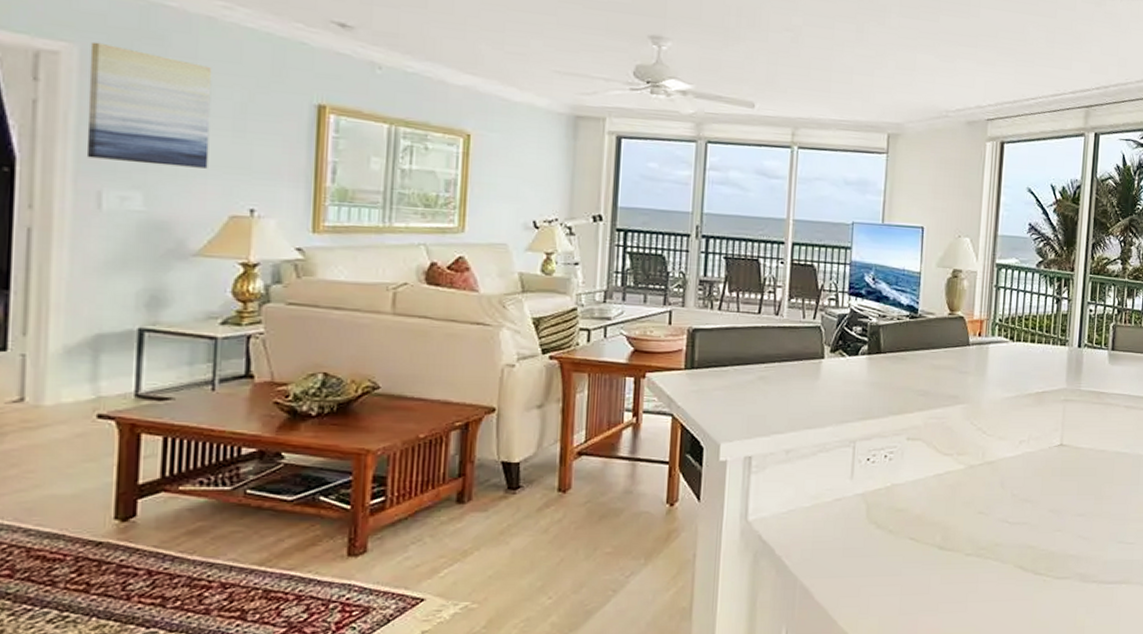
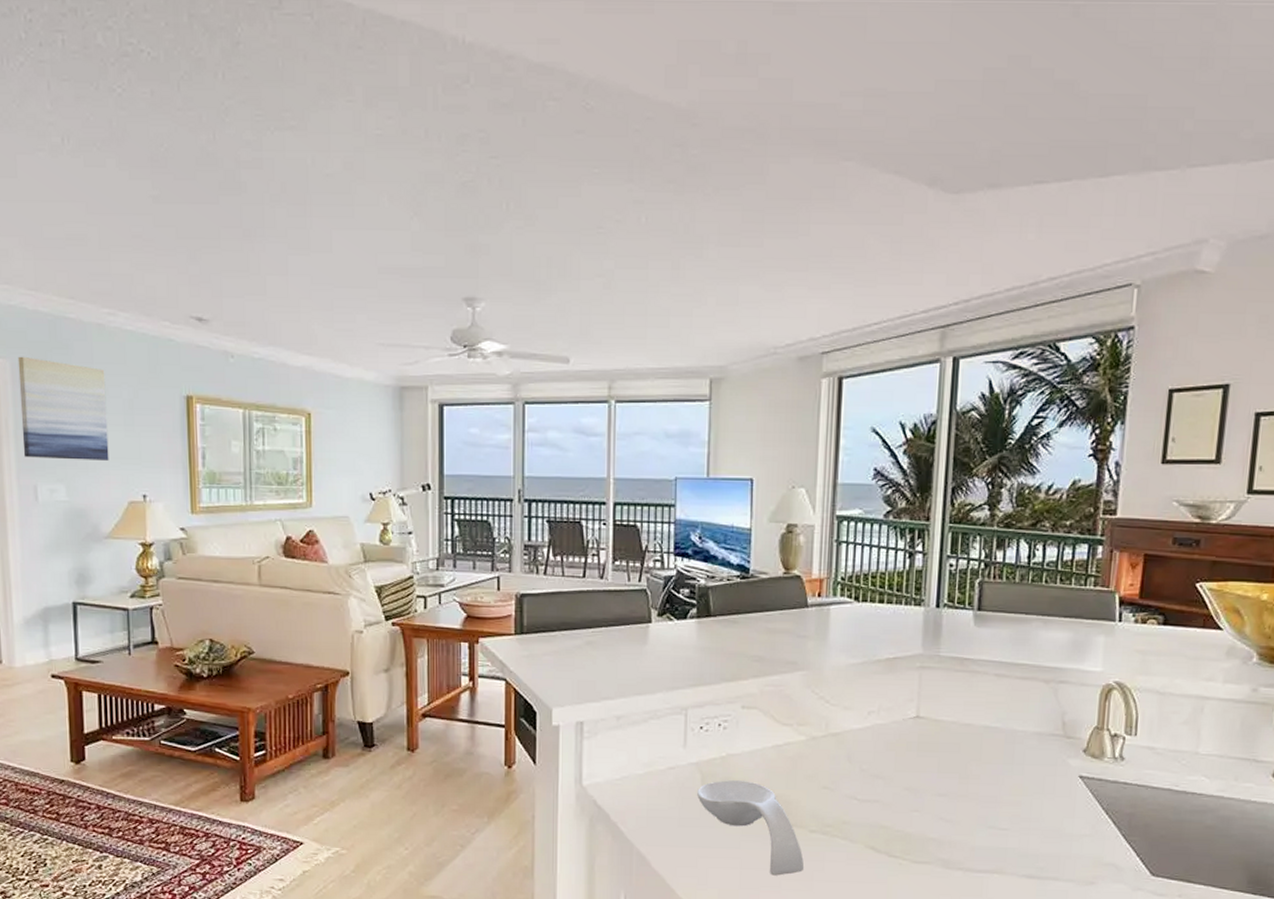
spoon rest: none [862,509,959,600] -> present [697,780,804,876]

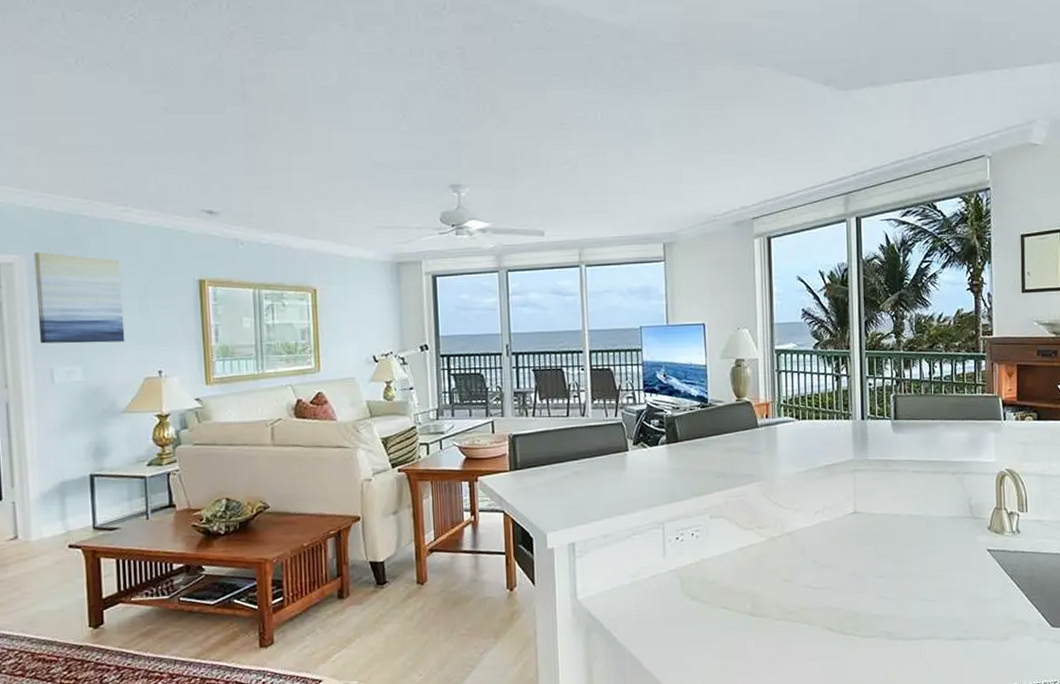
spoon rest: present [697,780,804,876] -> none [678,581,773,662]

